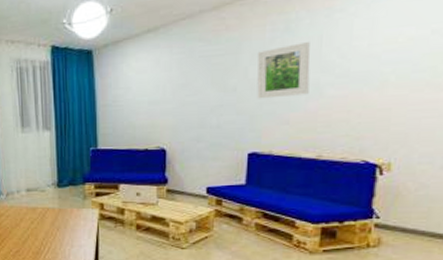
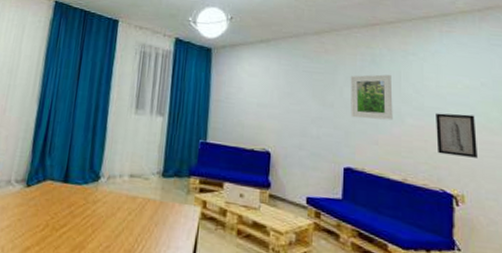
wall art: none [362,72,417,123] -> present [436,113,478,158]

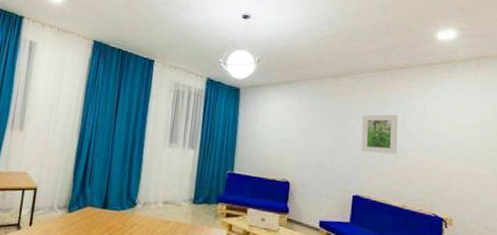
wall art: present [436,113,478,158] -> none [432,148,466,188]

